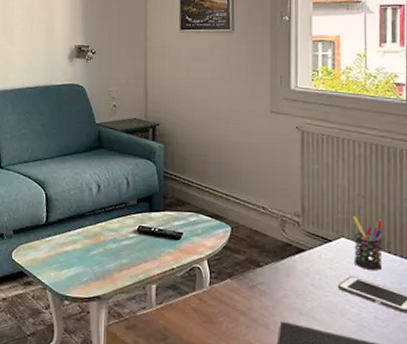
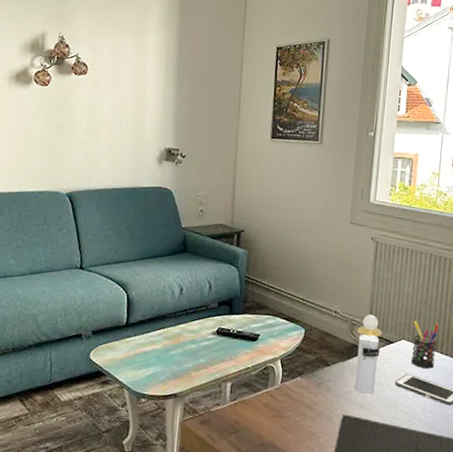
perfume bottle: none [289,210,318,300] -> present [354,315,383,395]

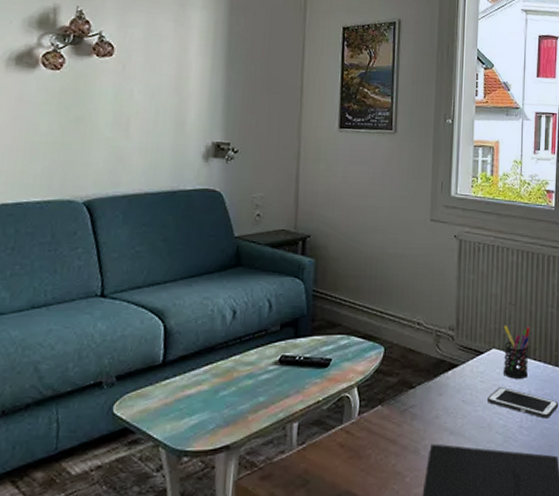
perfume bottle: present [354,315,383,395] -> none [443,323,471,418]

